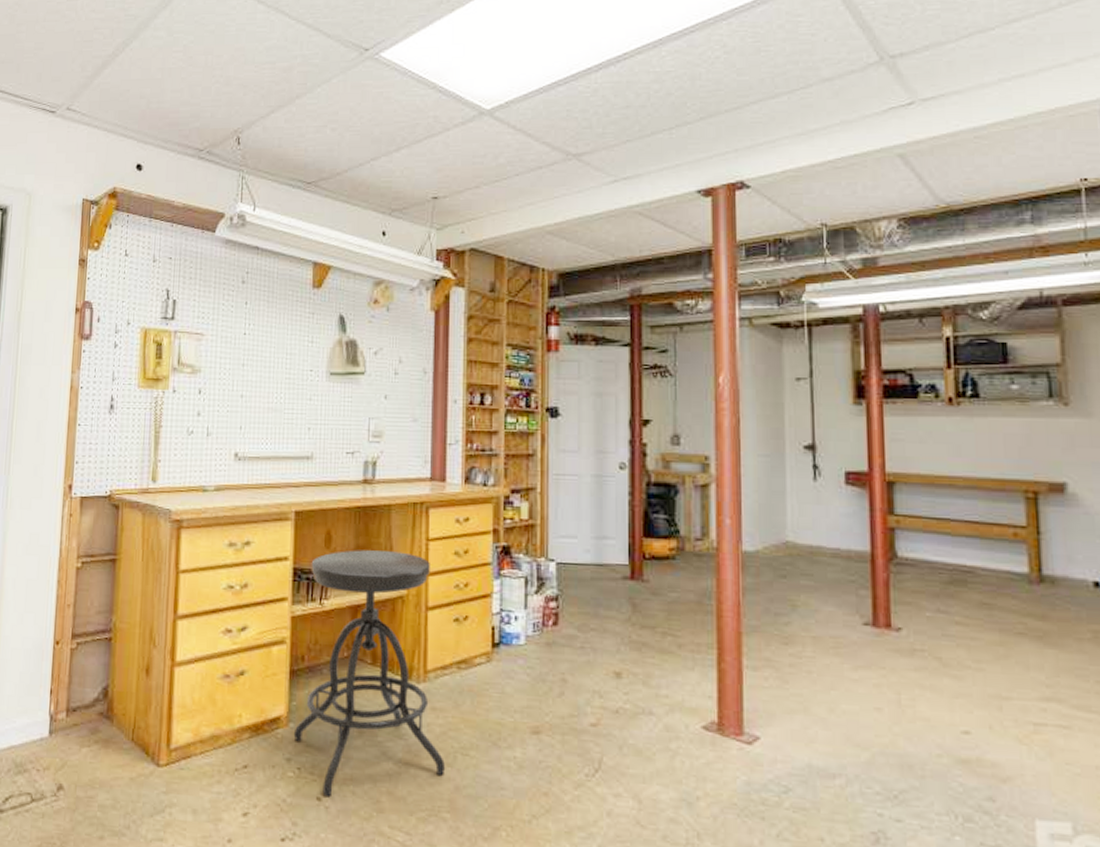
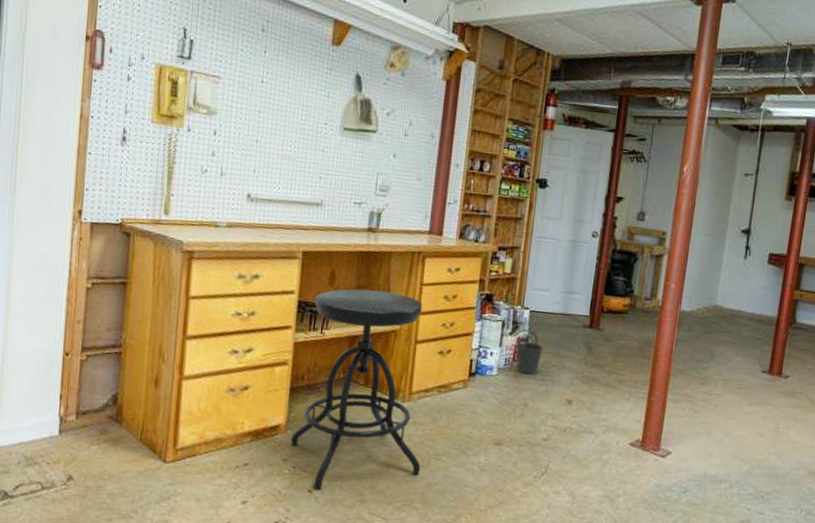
bucket: none [544,588,578,642] -> present [516,331,543,375]

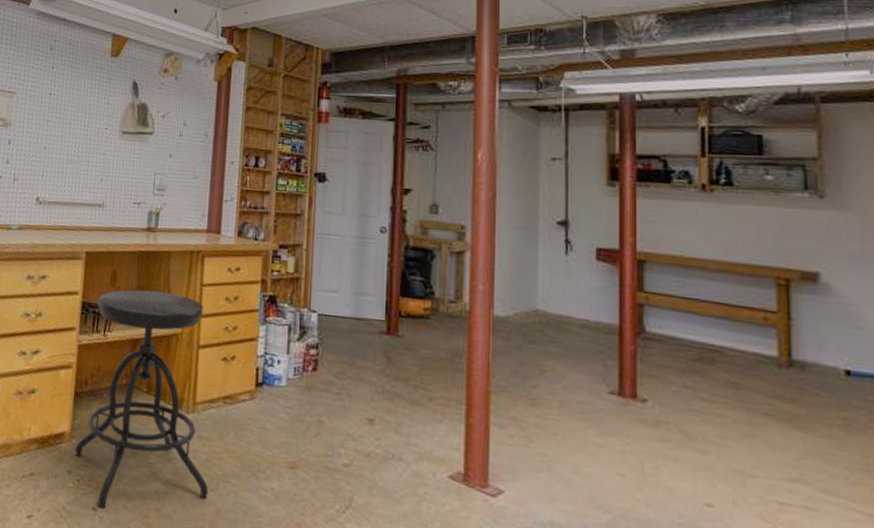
bucket: present [516,331,543,375] -> none [305,337,336,388]

